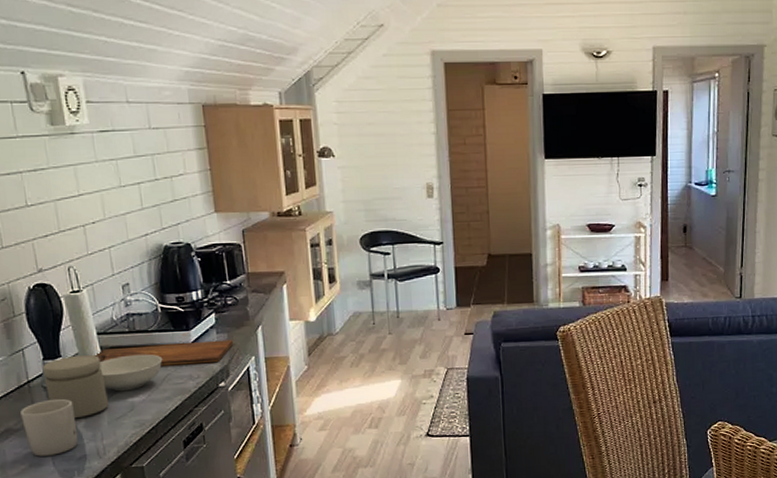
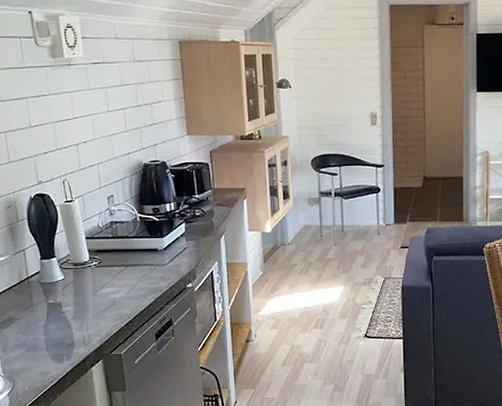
mug: present [20,398,79,457] -> none [21,293,68,342]
jar: present [42,354,109,419] -> none [39,256,94,311]
cutting board: present [94,339,234,366] -> none [83,246,200,268]
bowl: present [99,354,163,392] -> none [87,257,140,289]

